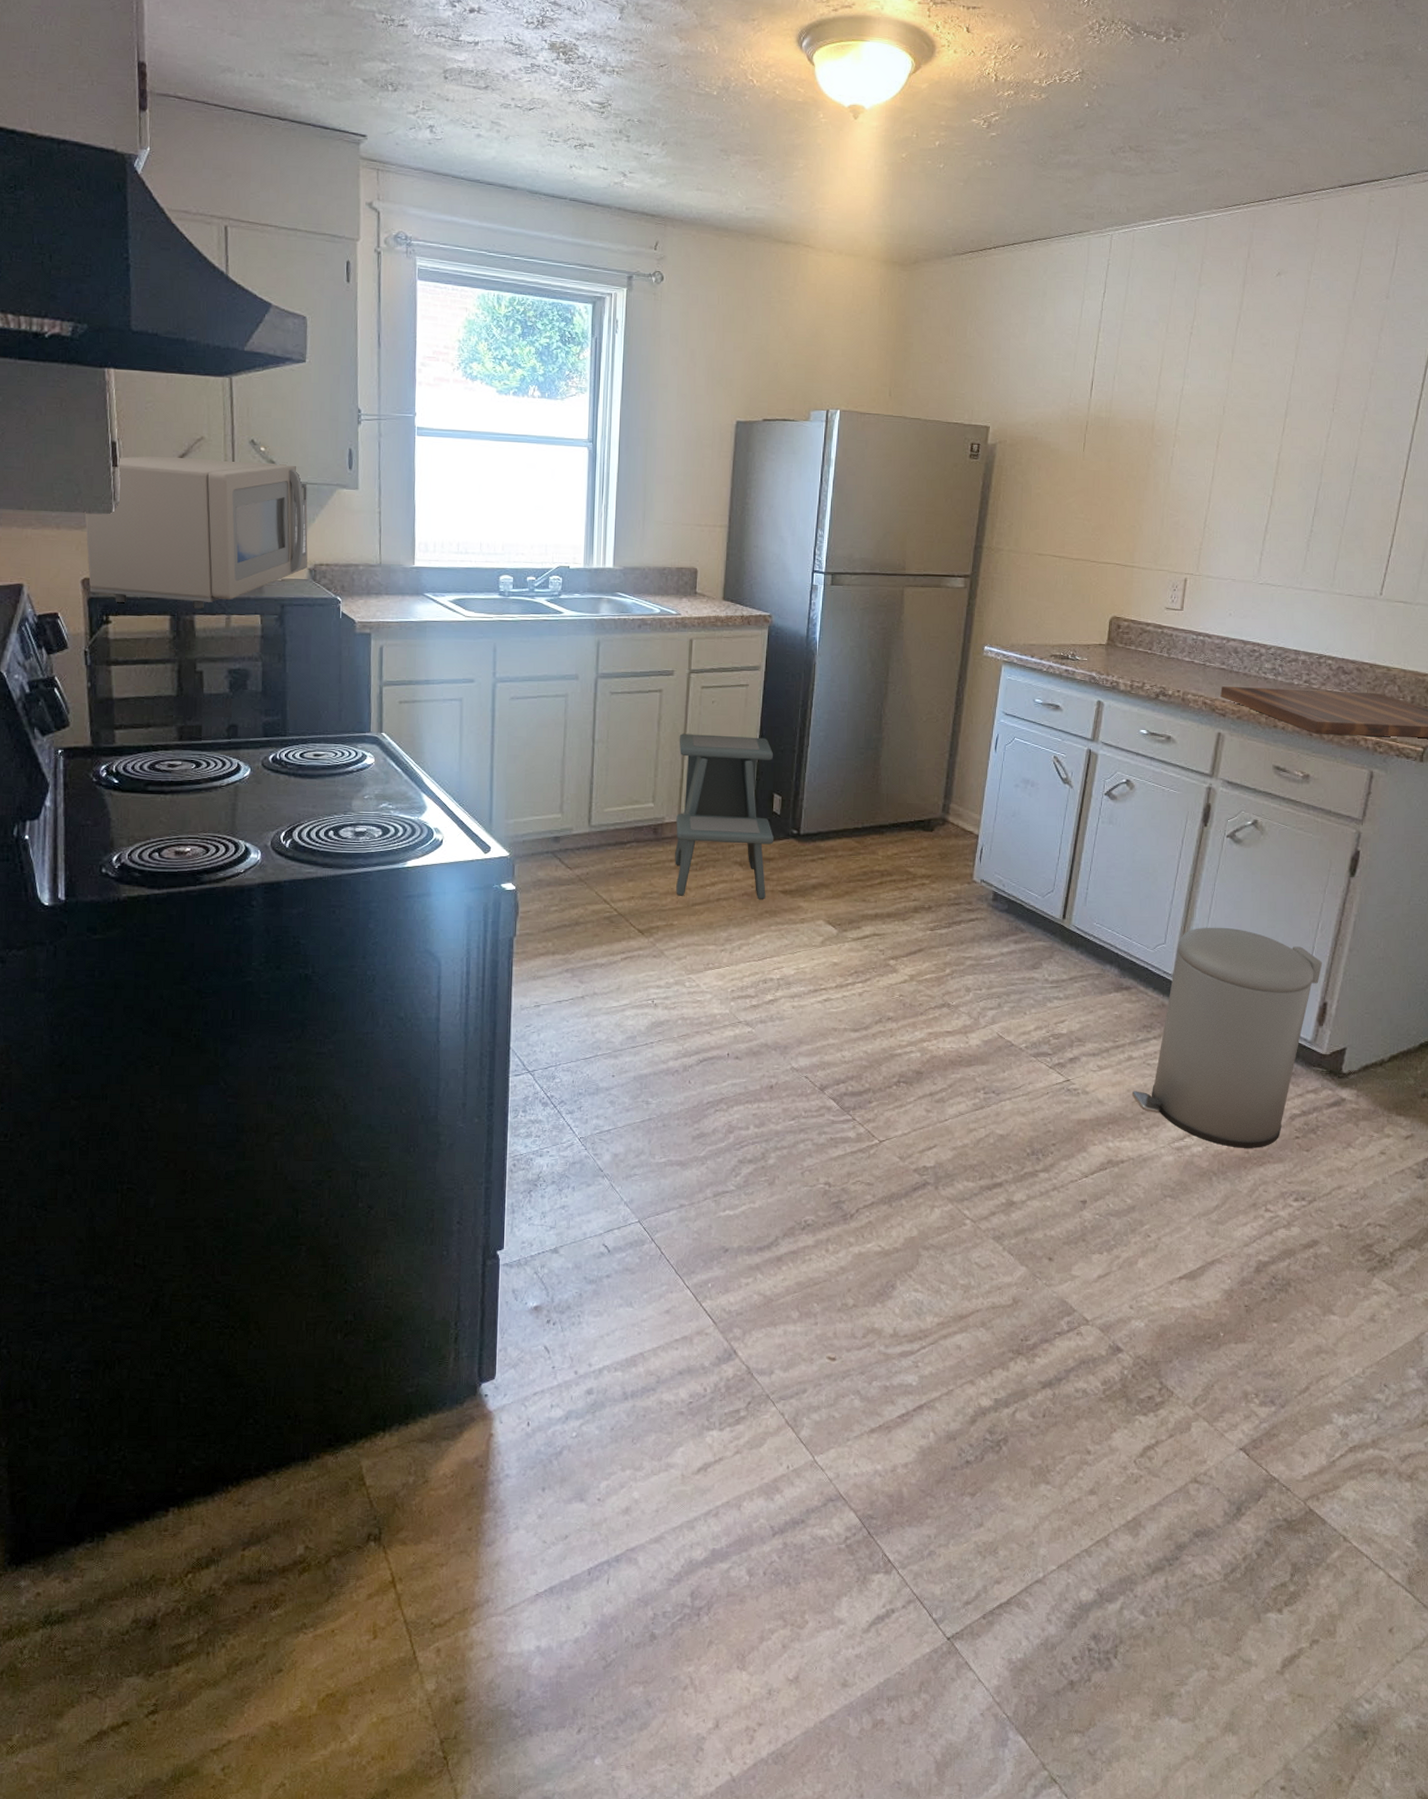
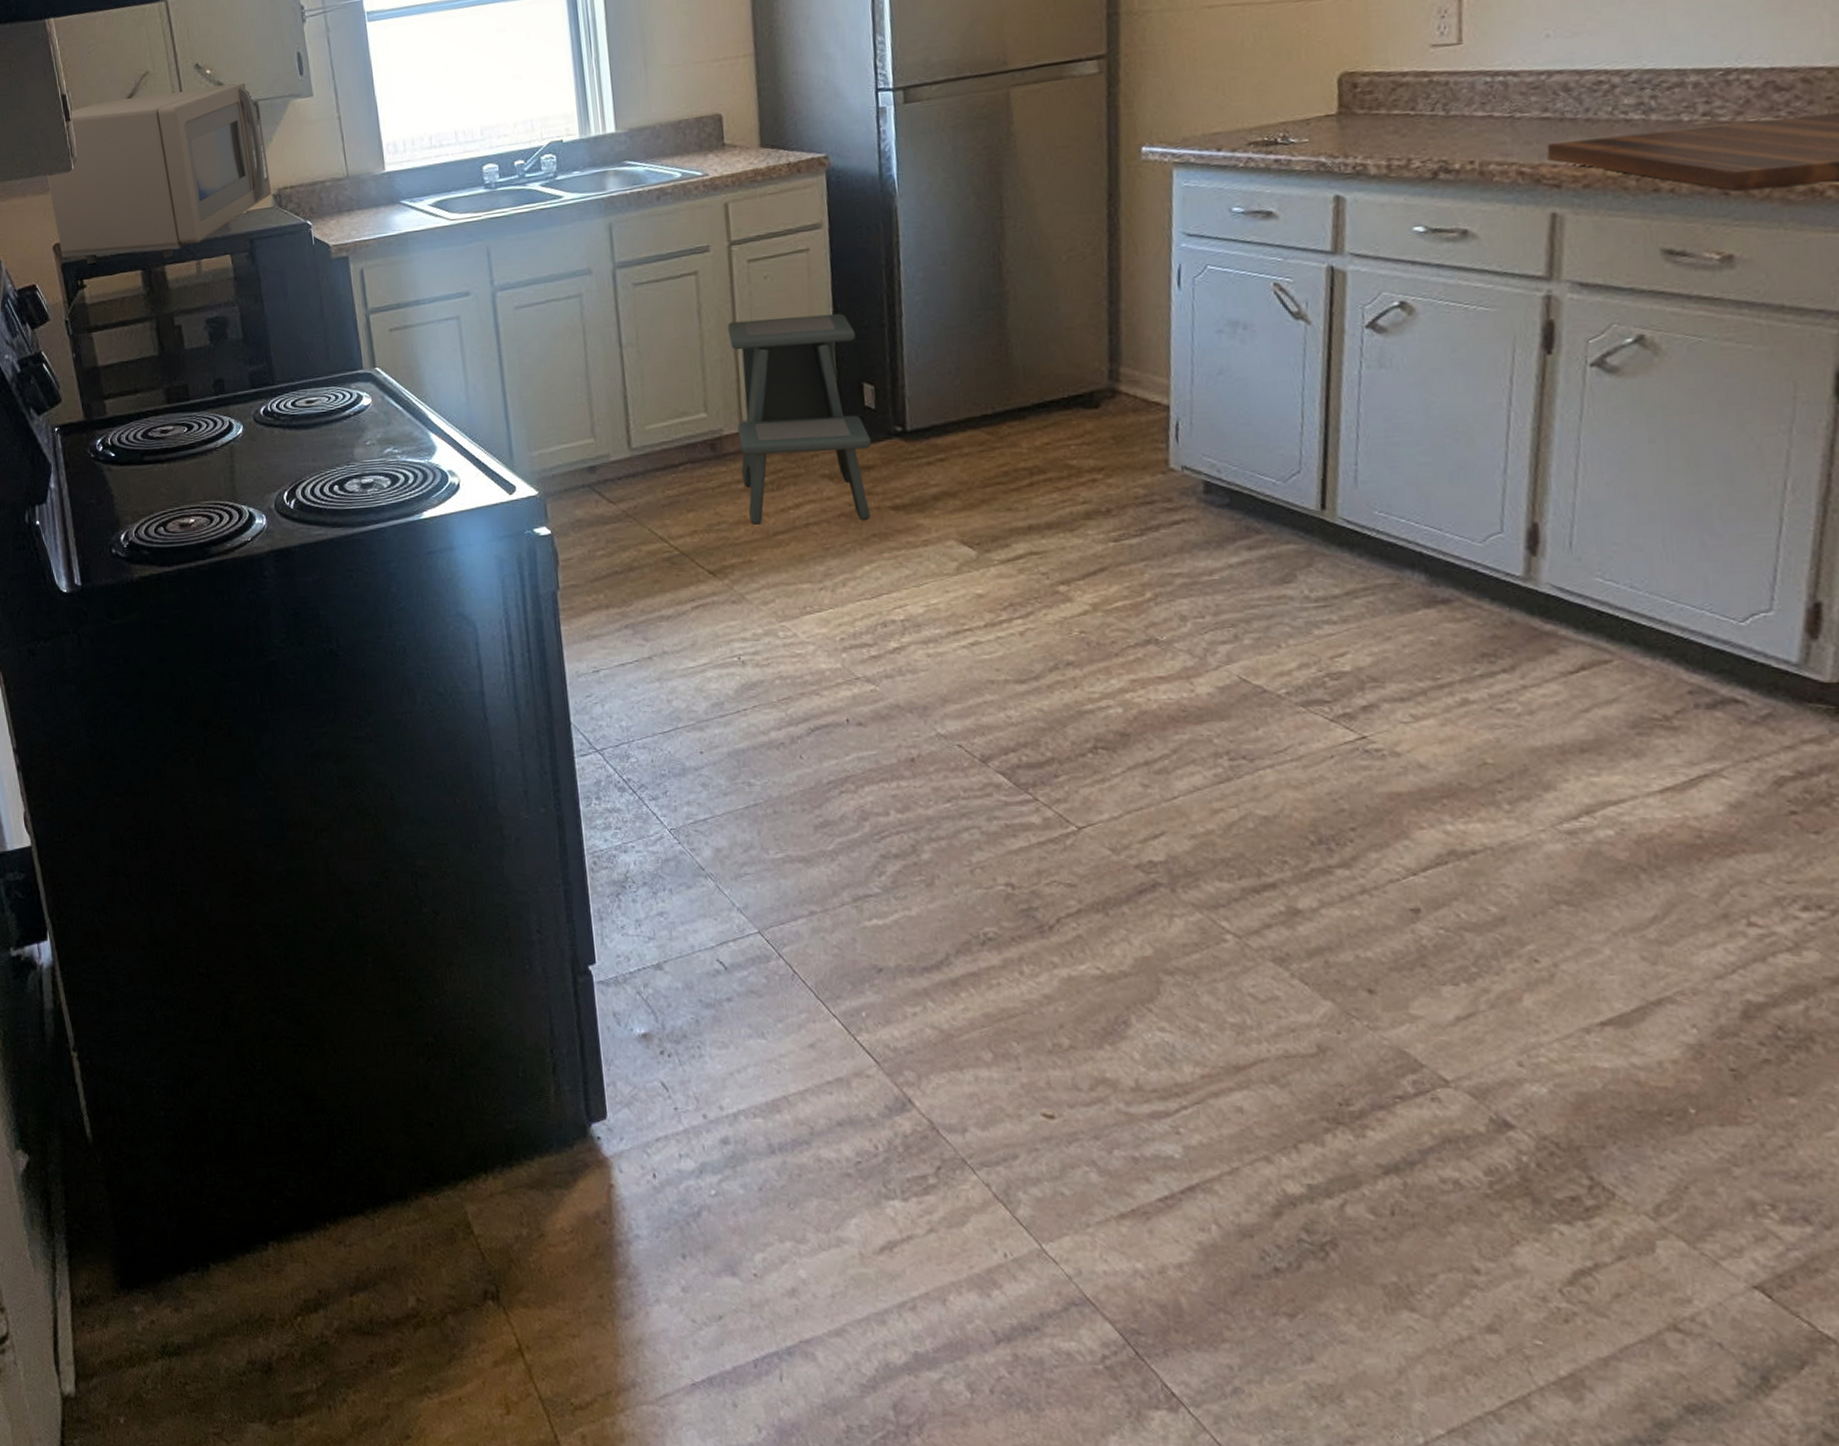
pedal bin: present [1131,927,1323,1148] -> none [1475,500,1804,830]

